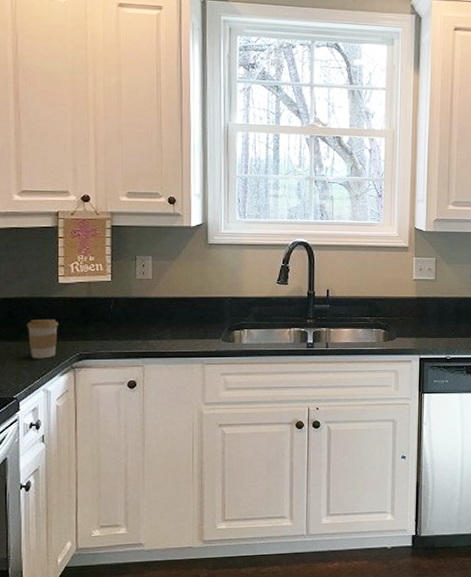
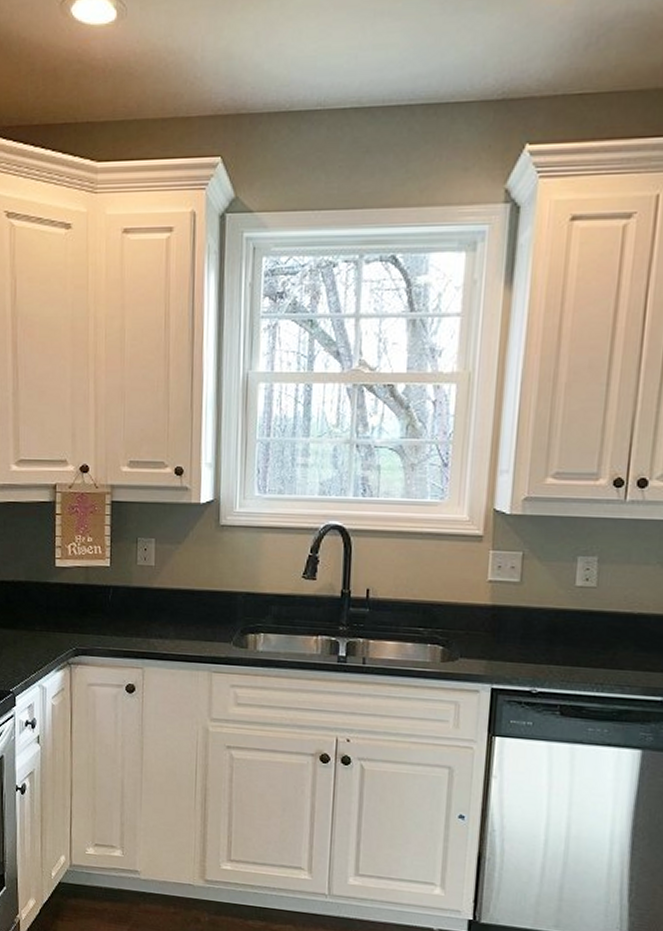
coffee cup: present [27,318,58,359] -> none [23,606,55,651]

